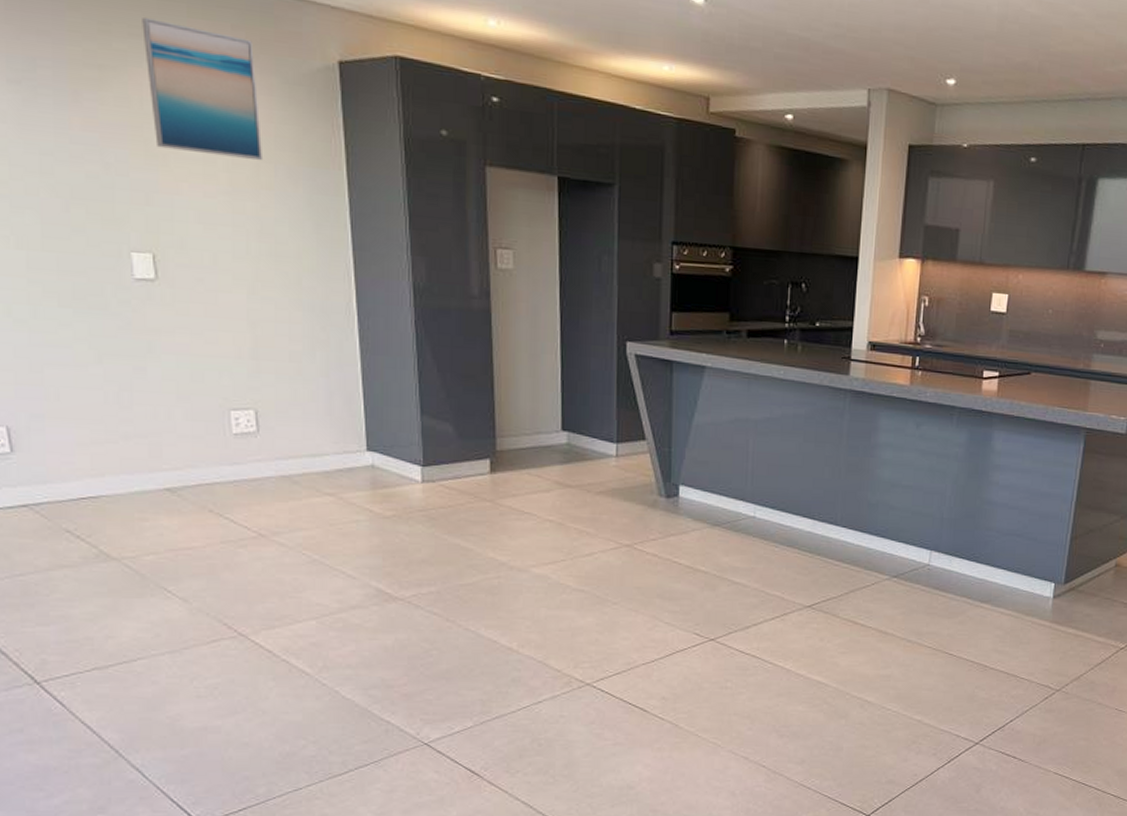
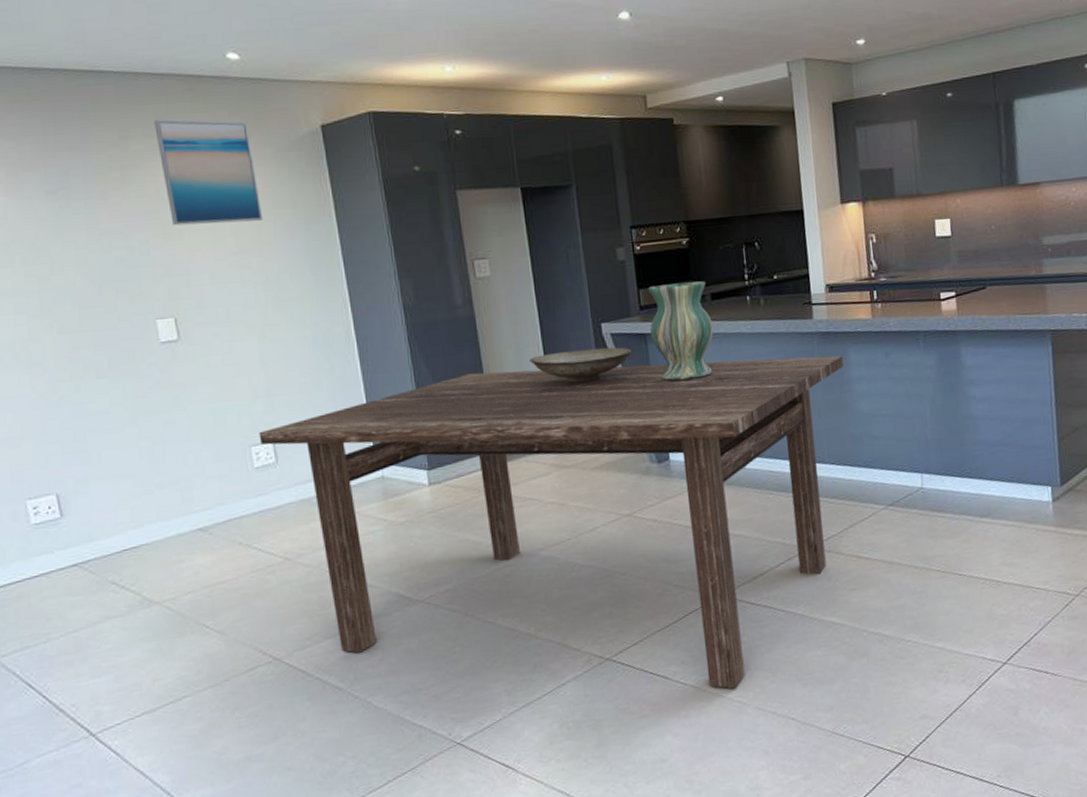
dining table: none [240,371,874,730] -> present [259,355,844,689]
decorative bowl: none [545,364,655,402] -> present [530,347,632,383]
vase: none [677,311,745,417] -> present [648,281,714,381]

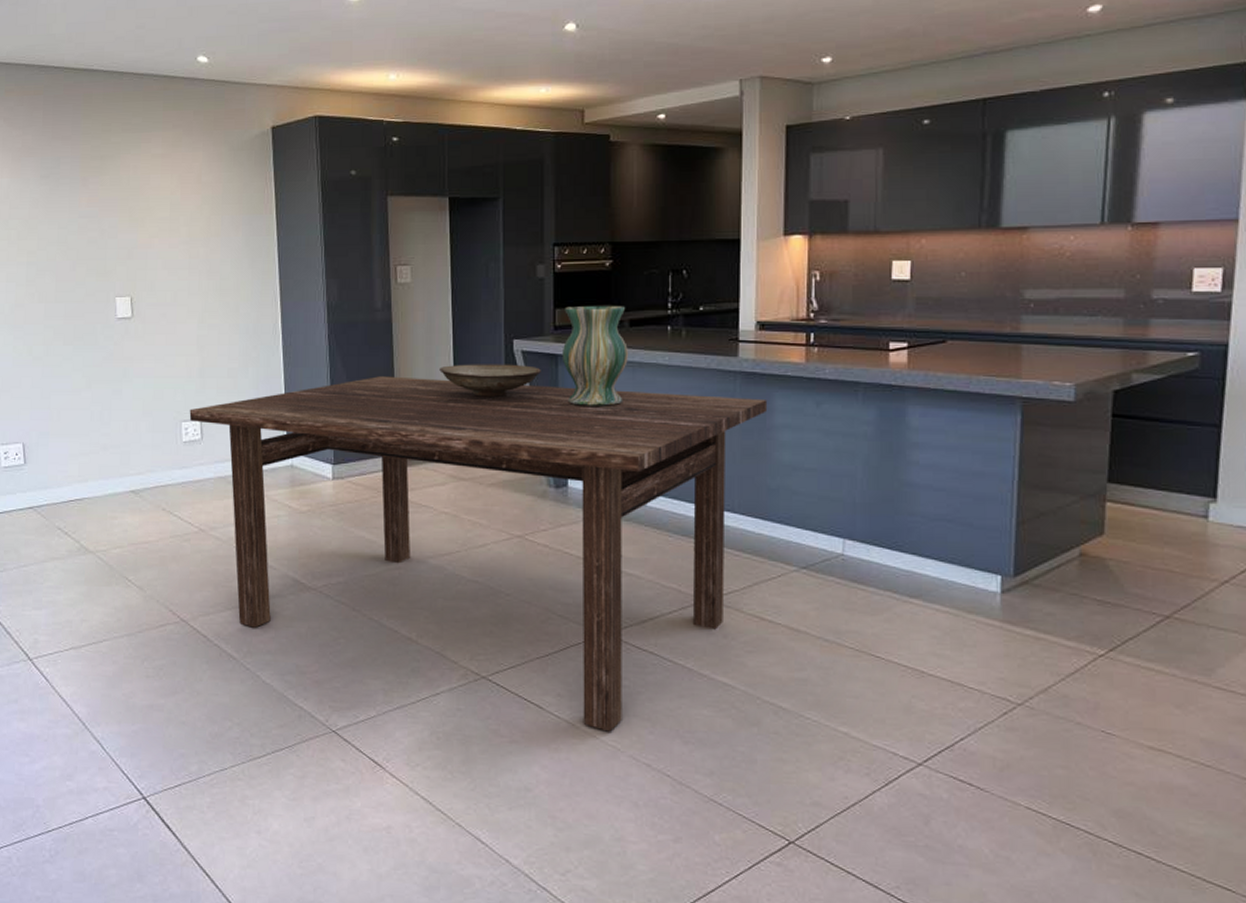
wall art: present [154,119,264,226] -> none [132,116,214,215]

